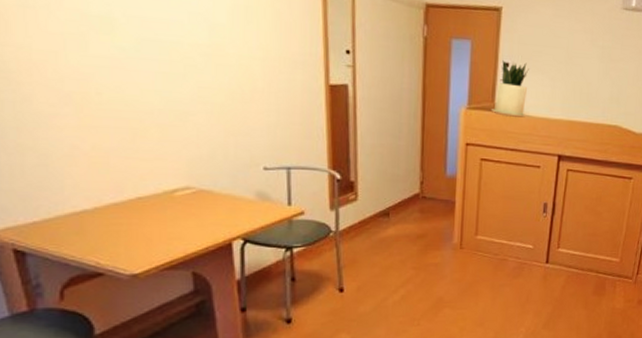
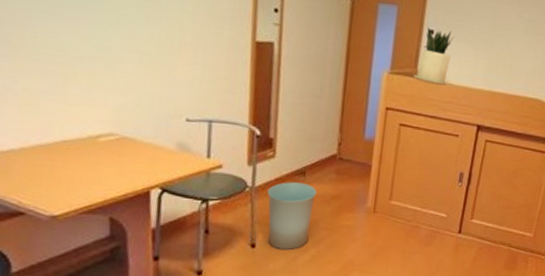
waste bin: none [352,224,402,292] -> present [267,182,317,250]

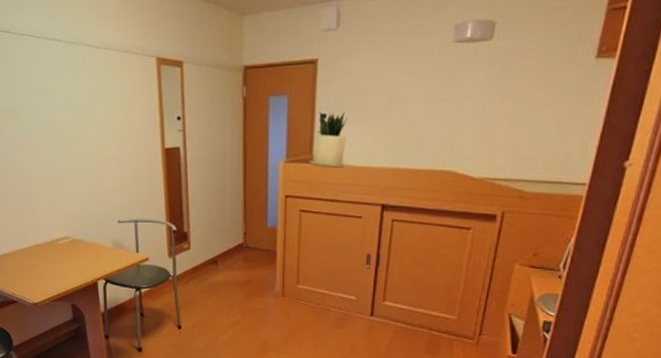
waste bin: present [267,182,317,250] -> none [187,270,228,331]

